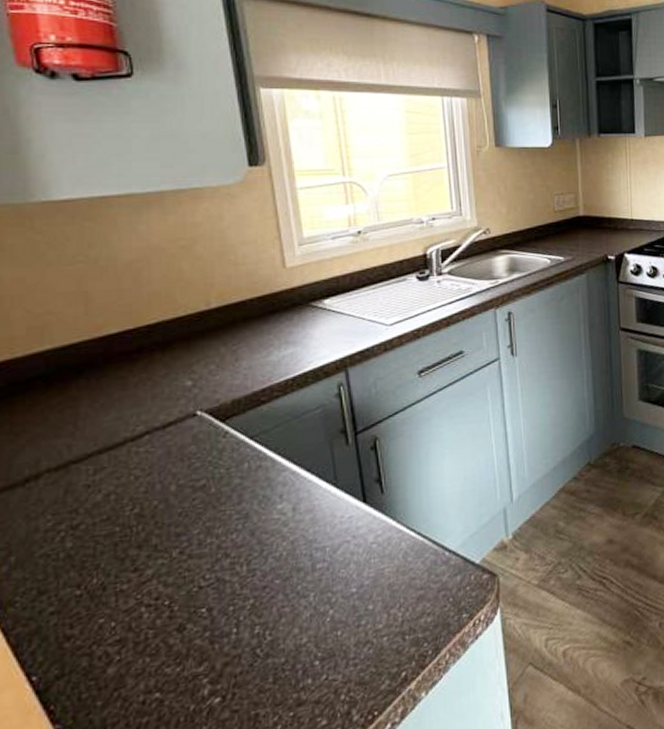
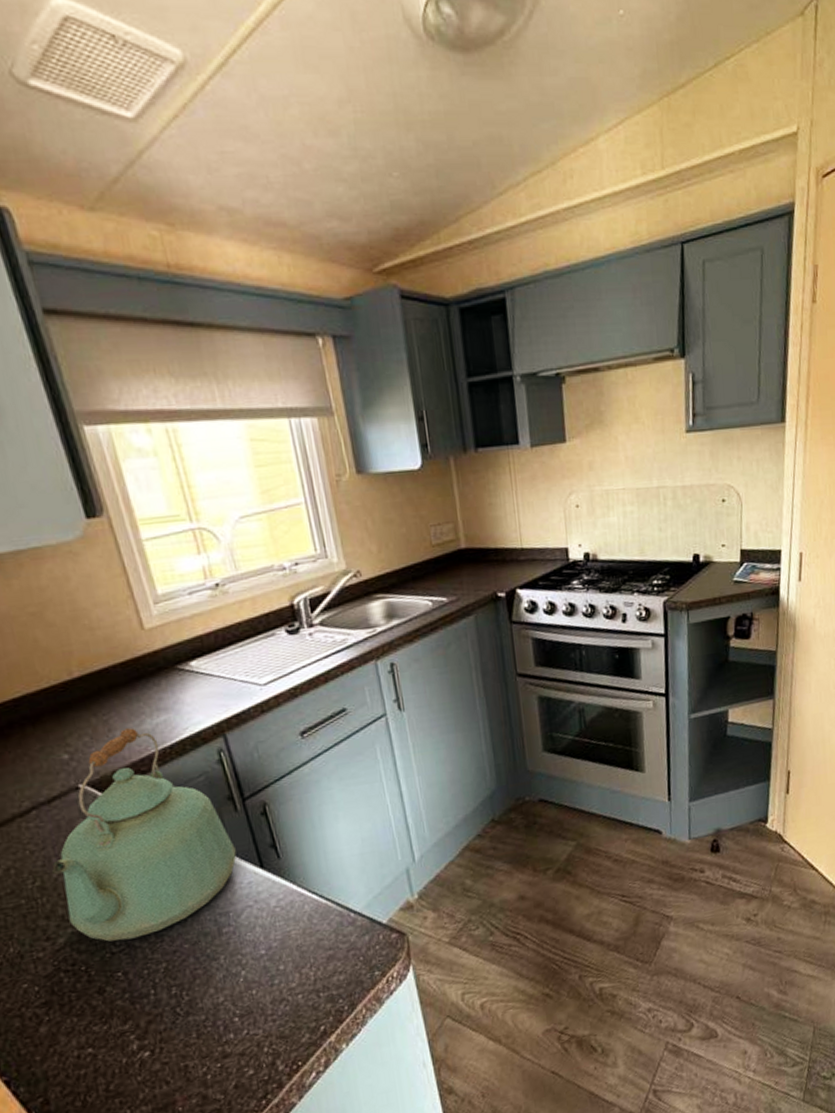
kettle: none [154,359,341,575] -> present [52,728,237,942]

